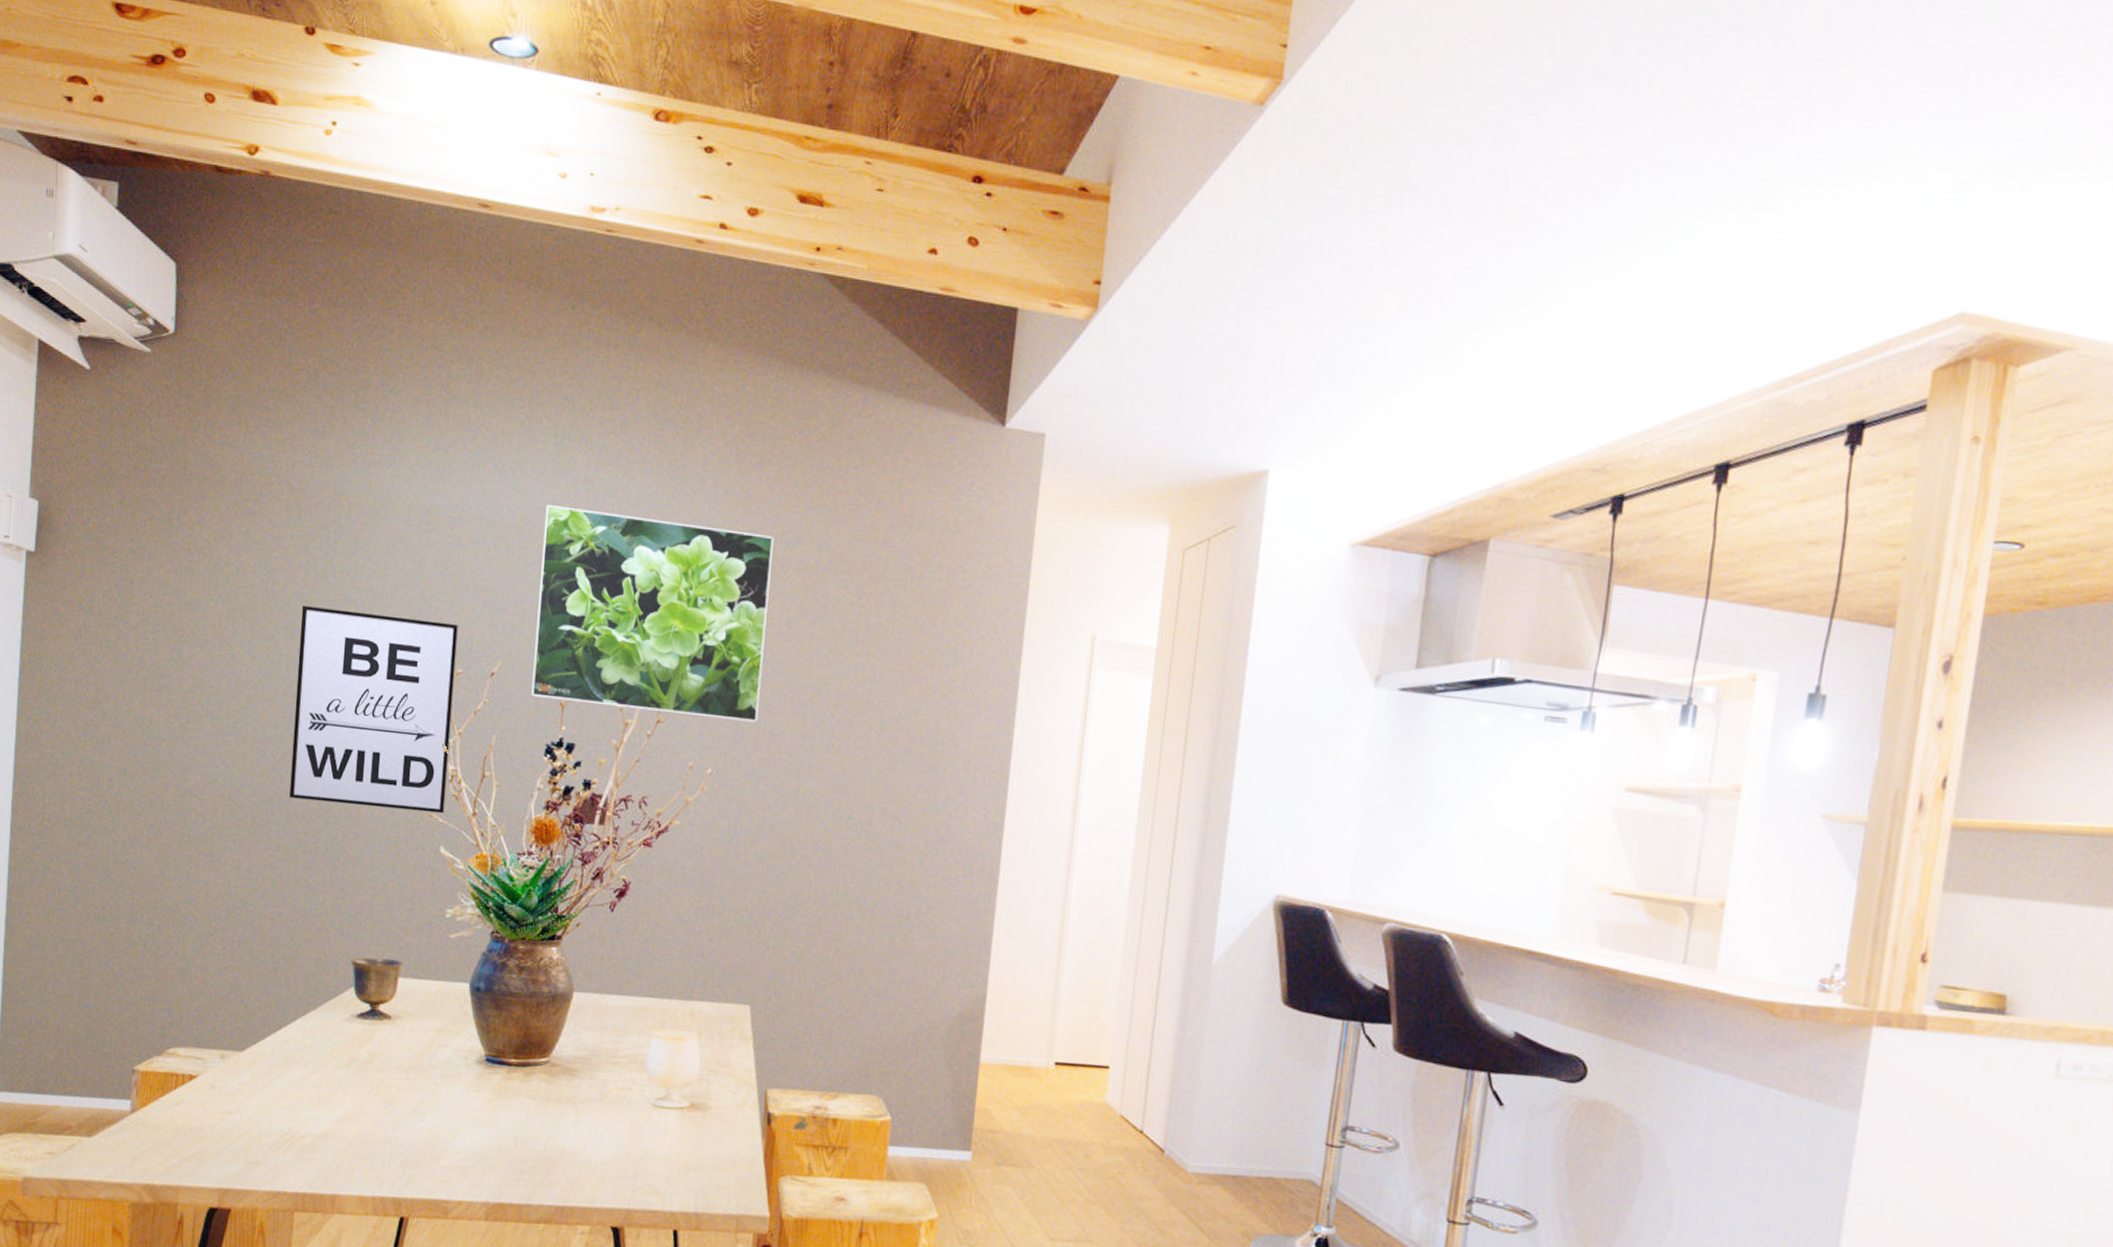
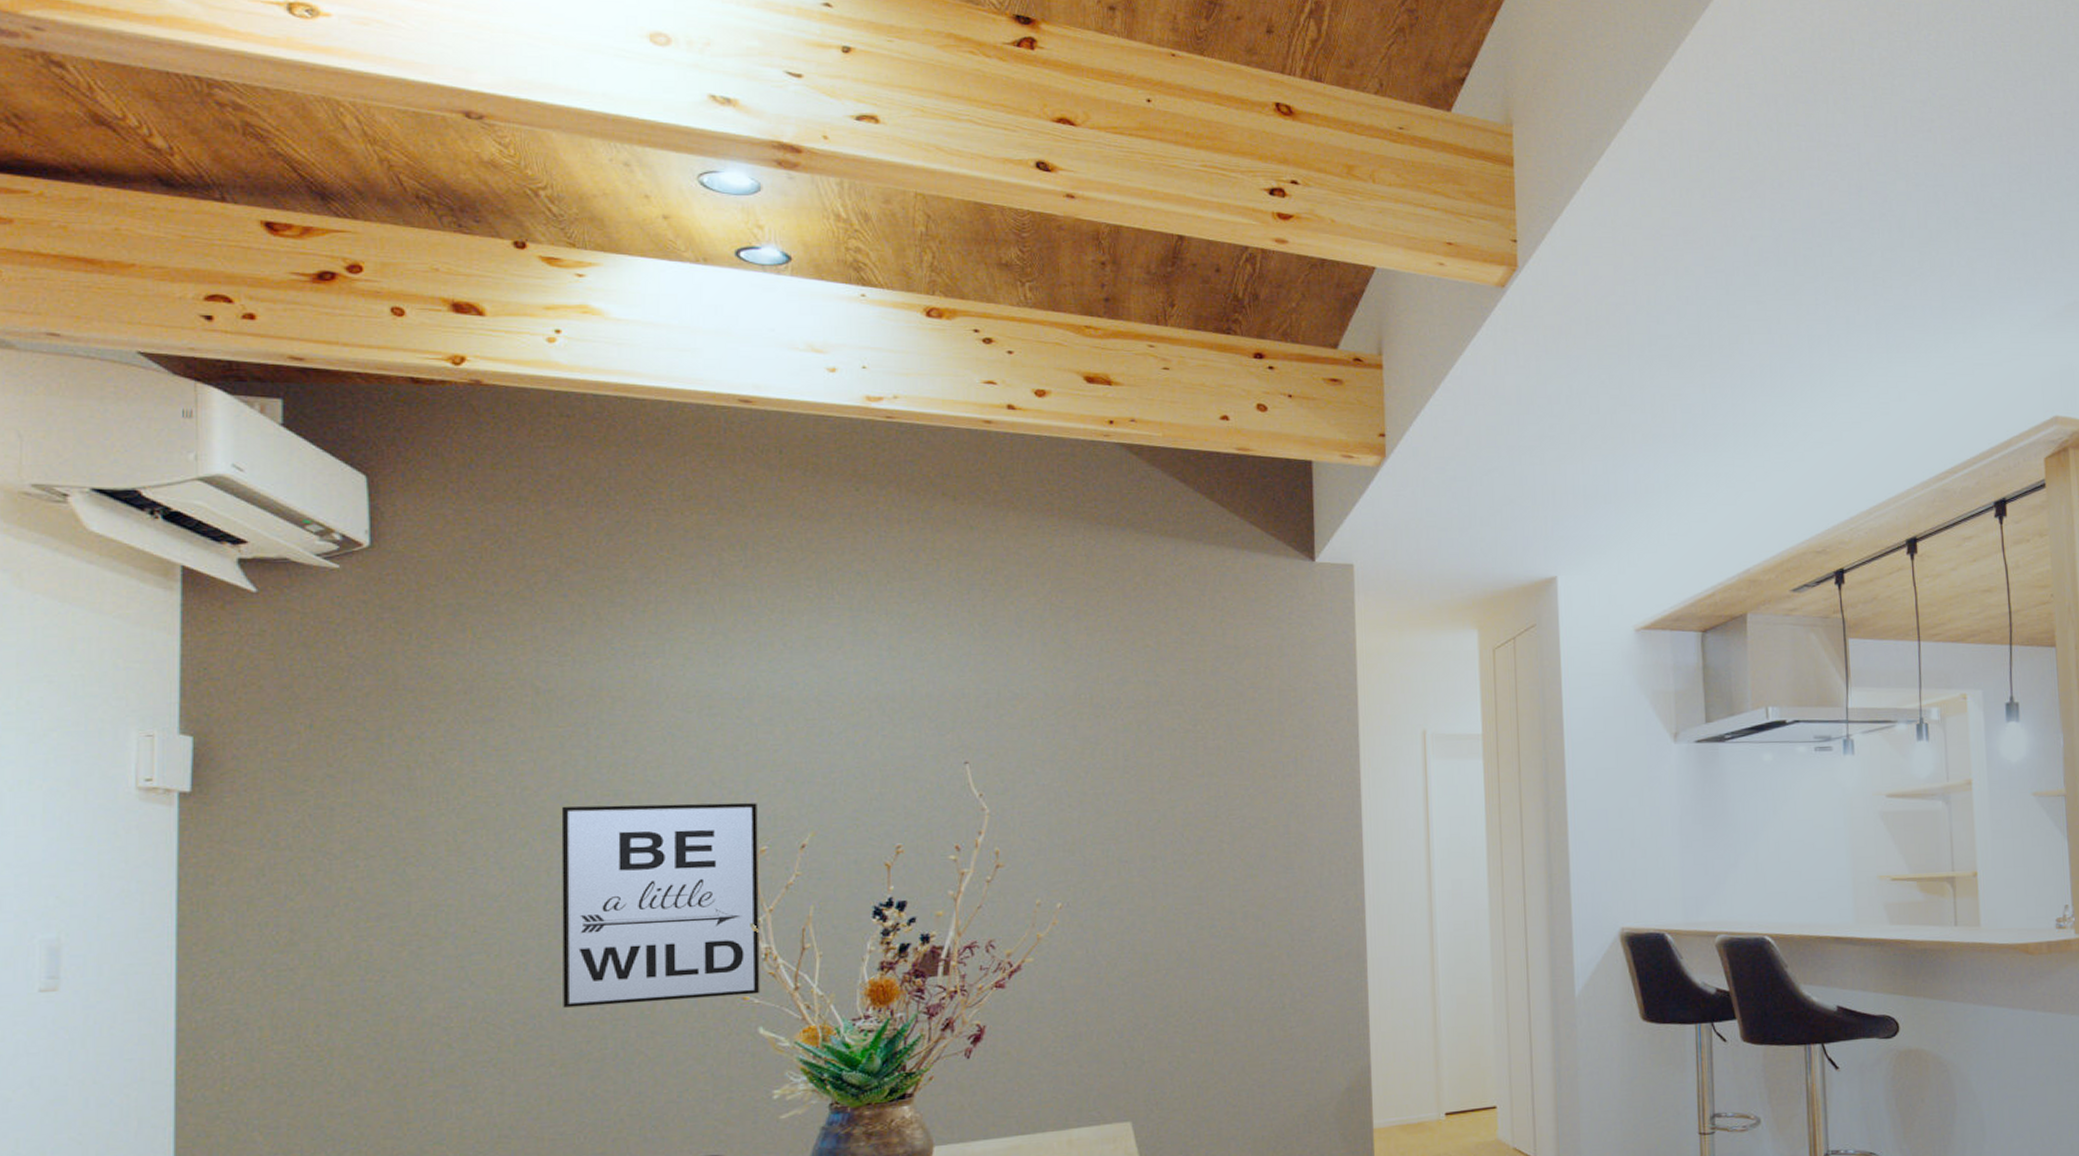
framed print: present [531,505,774,722] -> none [847,675,1104,862]

